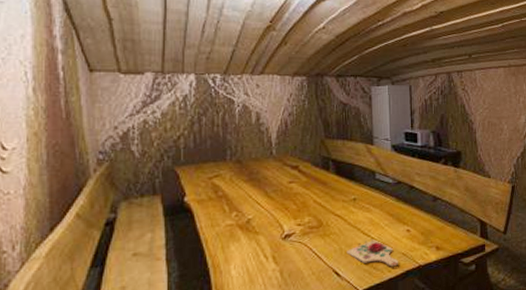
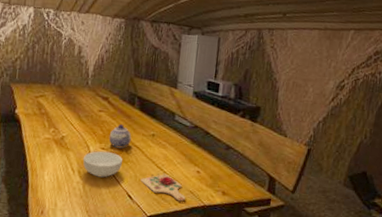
cereal bowl: none [276,227,323,259] -> present [82,151,122,178]
teapot: none [304,193,331,221] -> present [109,124,132,149]

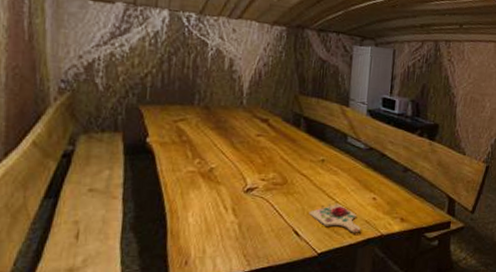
cereal bowl: present [82,151,122,178] -> none [238,182,287,214]
teapot: present [109,124,132,149] -> none [270,149,298,178]

